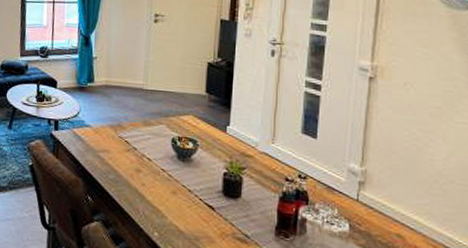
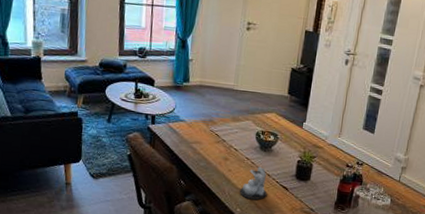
candle: none [155,179,190,222] -> present [239,166,268,200]

